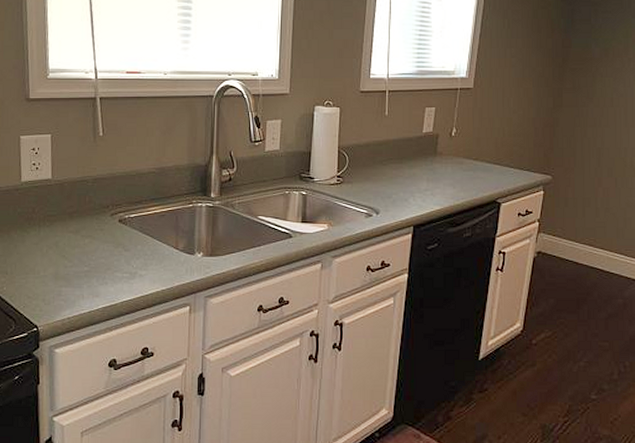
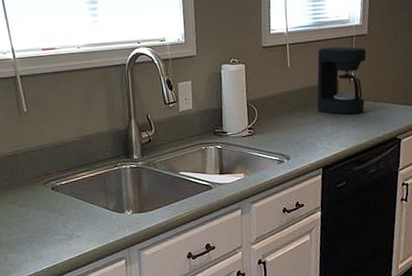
coffee maker: none [413,98,470,172] -> present [316,46,366,115]

